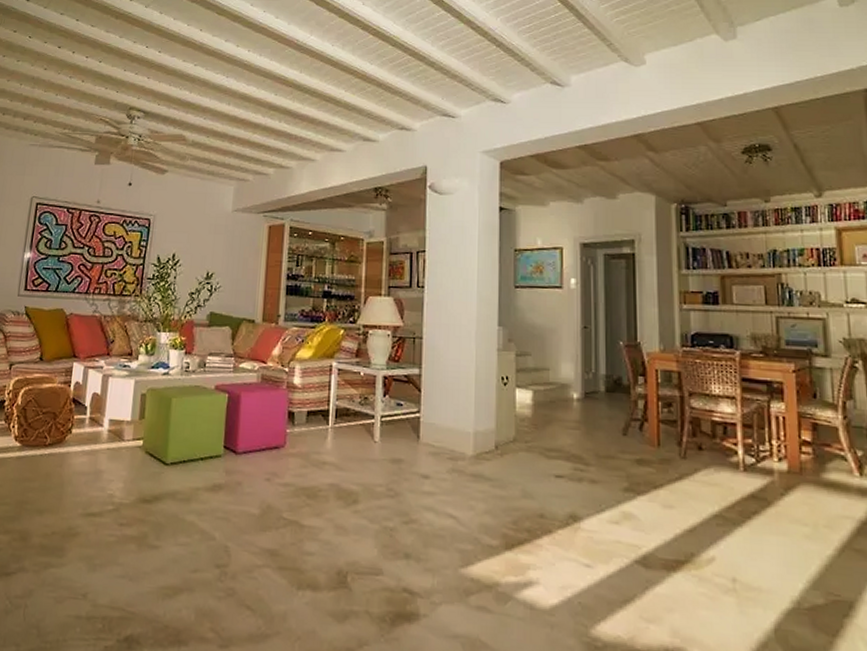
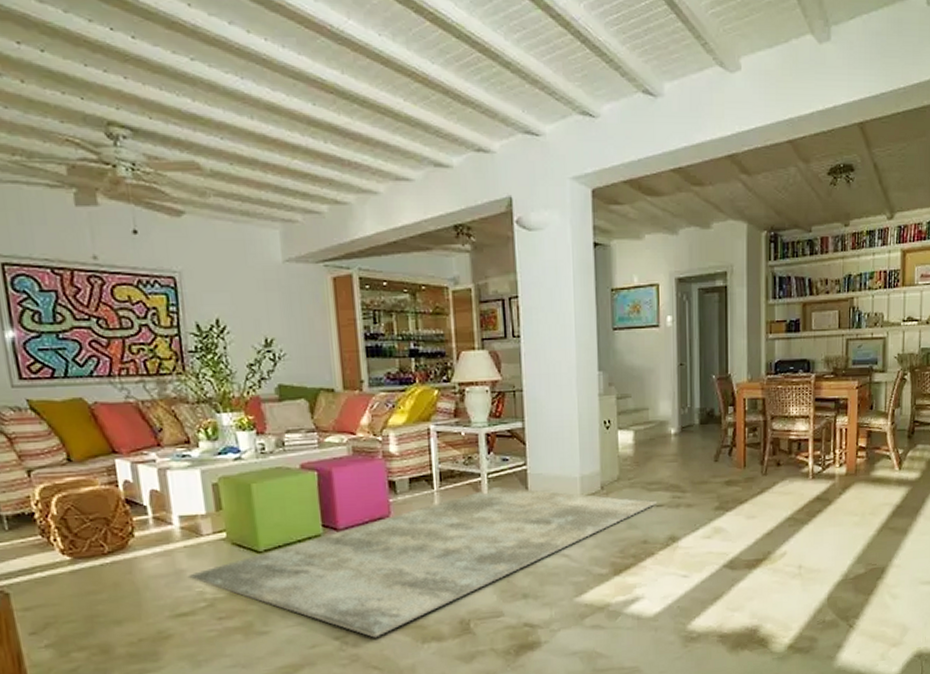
rug: none [105,431,557,574] -> present [189,487,658,638]

